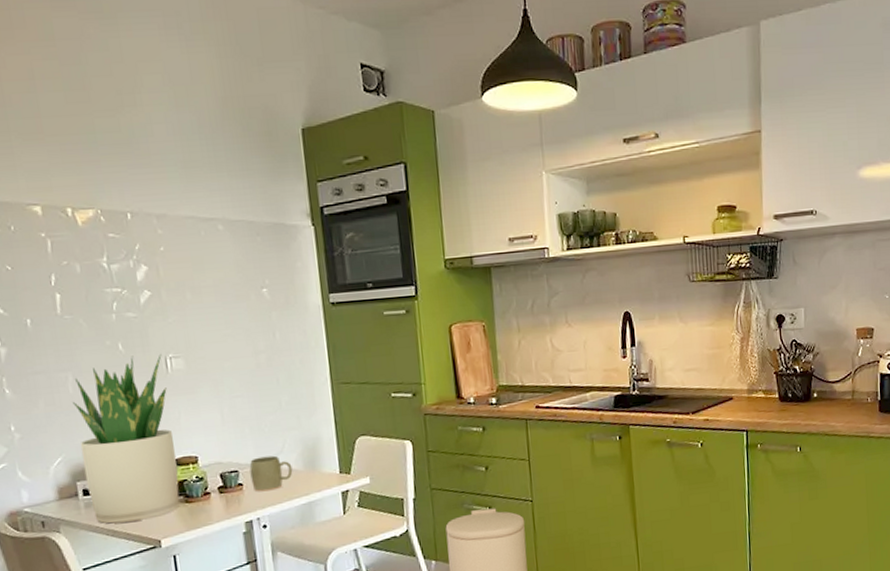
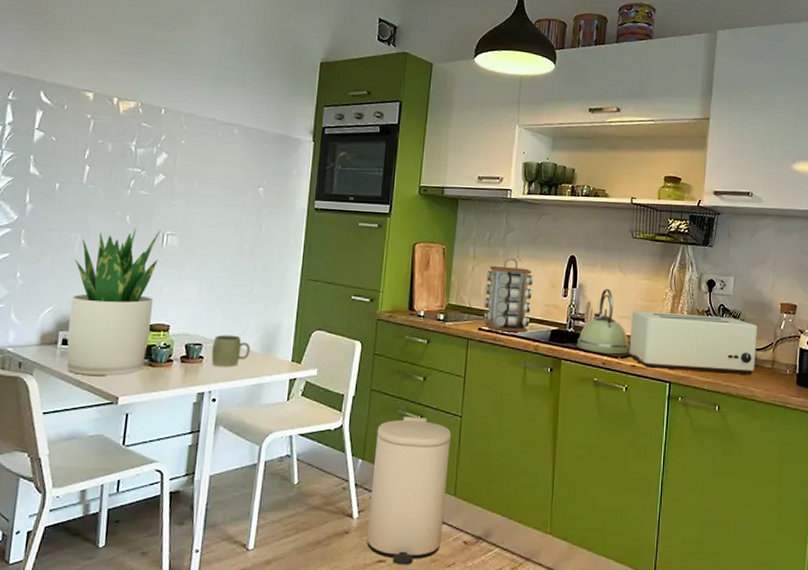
spice rack: none [535,324,590,407] -> present [484,257,533,333]
kettle: none [643,342,701,413] -> present [576,289,630,355]
toaster: none [698,352,835,420] -> present [629,310,757,376]

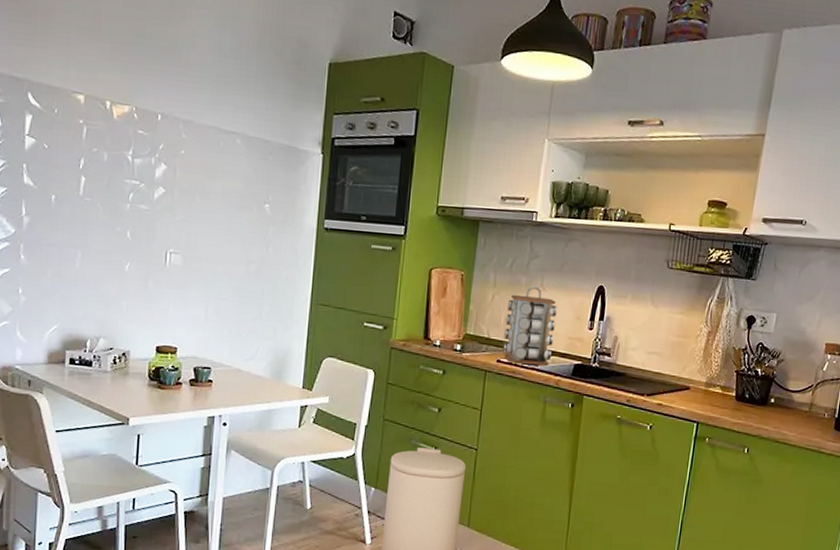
planter: present [66,227,161,376] -> none [74,244,163,397]
mug: present [211,335,251,368] -> none [220,359,260,393]
kettle: present [576,289,630,355] -> none [600,323,658,393]
toaster: present [629,310,757,376] -> none [656,346,797,418]

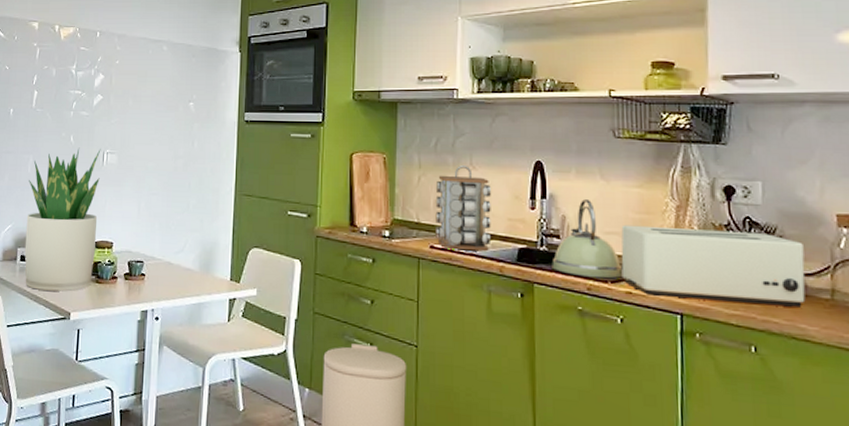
planter: none [74,244,163,397] -> present [24,147,101,292]
kettle: none [600,323,658,393] -> present [552,199,623,279]
toaster: none [656,346,797,418] -> present [621,225,806,309]

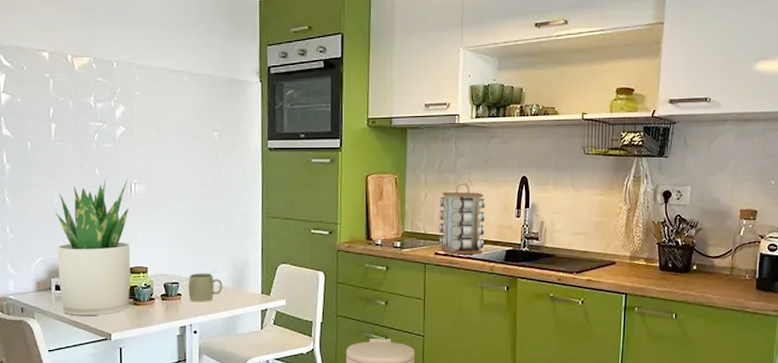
mug: none [152,252,189,286] -> present [188,273,223,303]
kettle: present [552,199,623,279] -> none [531,207,585,271]
toaster: present [621,225,806,309] -> none [584,226,715,283]

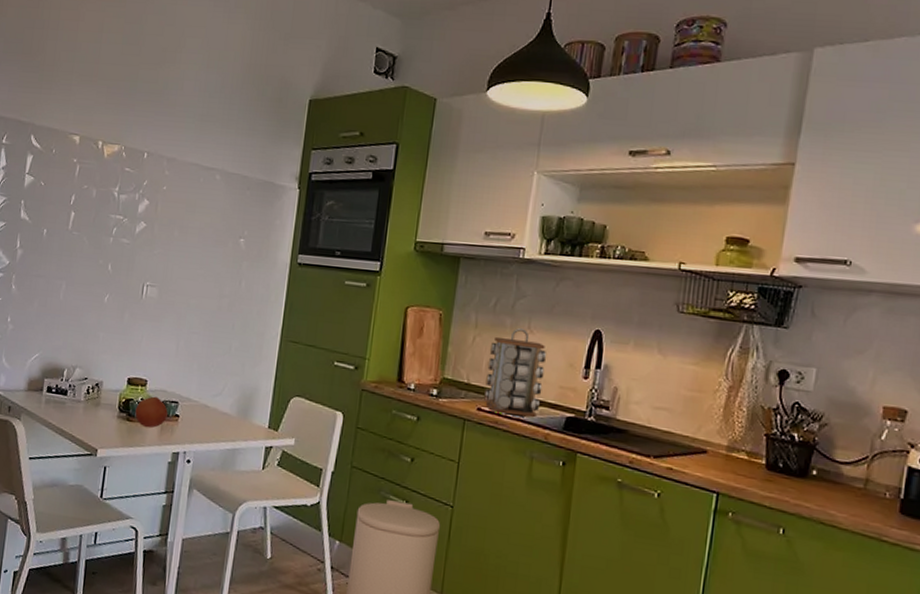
planter: present [56,179,131,316] -> none [51,277,141,428]
fruit: none [140,280,171,309] -> present [135,396,168,429]
mug: present [188,273,223,303] -> none [187,394,227,429]

